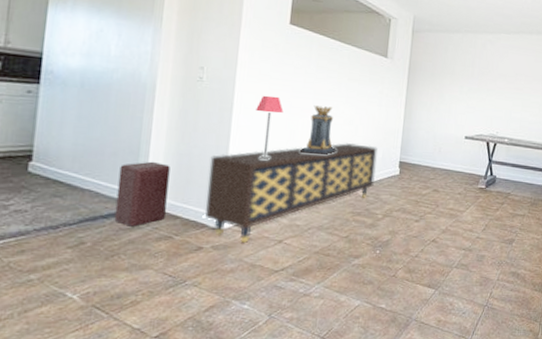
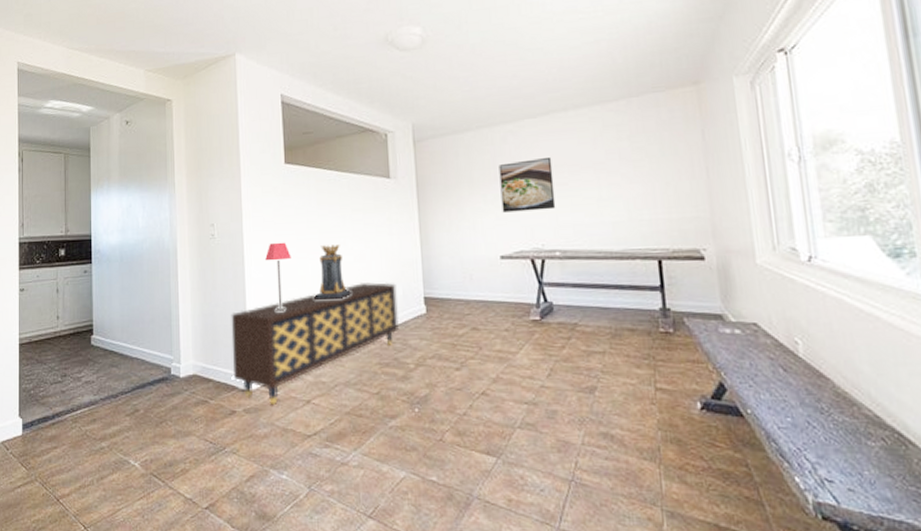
wooden block: present [114,161,170,227] -> none [158,325,199,392]
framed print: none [472,65,515,107] -> present [499,158,556,213]

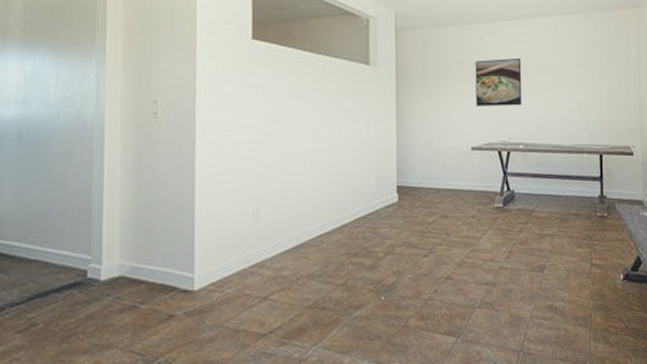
sideboard: present [231,282,399,404] -> none [173,170,369,304]
table lamp: present [265,242,291,311] -> none [222,125,254,201]
pedestal: present [314,244,351,300] -> none [279,130,321,189]

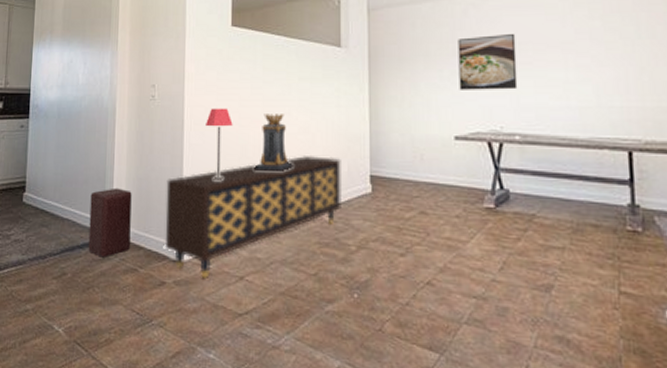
wooden block: none [68,218,129,299] -> present [88,187,132,258]
sideboard: none [173,170,369,304] -> present [165,156,341,278]
table lamp: none [222,125,254,201] -> present [206,108,233,180]
pedestal: none [279,130,321,189] -> present [254,114,293,173]

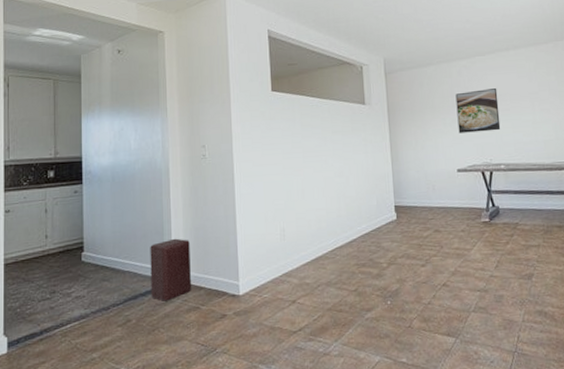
sideboard: present [165,156,341,278] -> none [221,194,373,306]
table lamp: present [206,108,233,180] -> none [254,160,278,223]
pedestal: present [254,114,293,173] -> none [299,162,332,211]

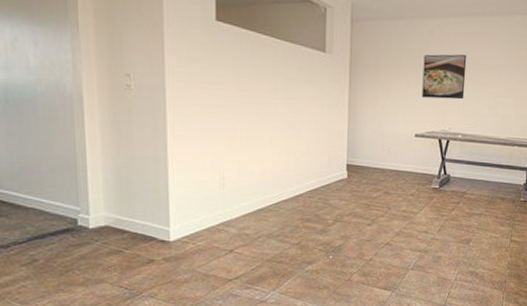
wooden block: present [150,238,191,301] -> none [59,176,112,243]

